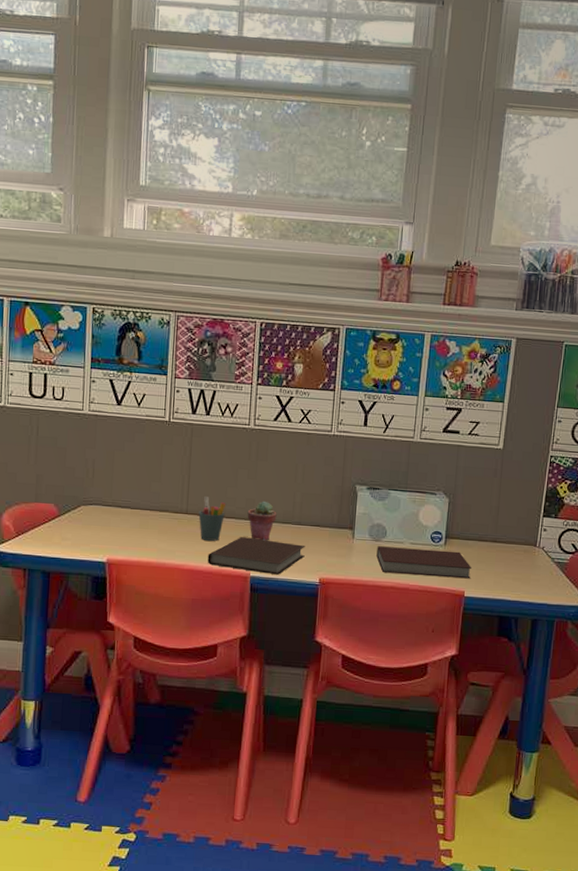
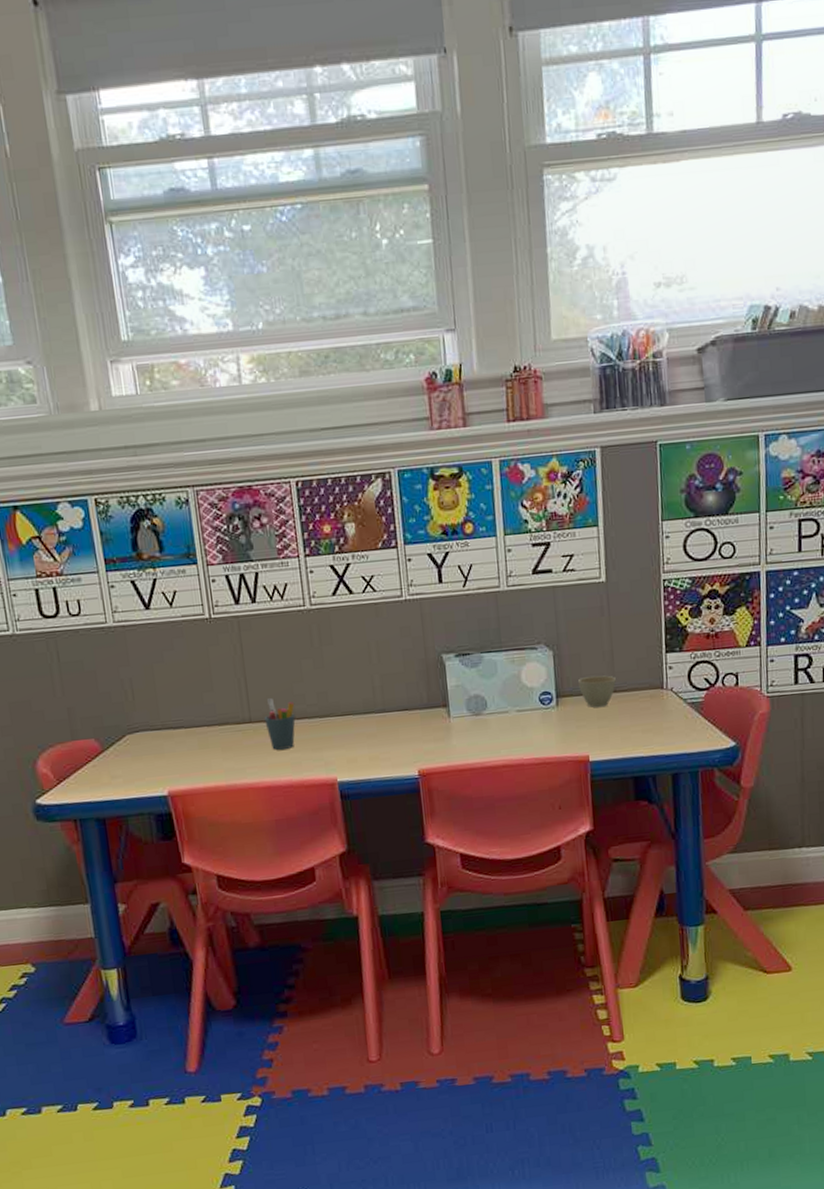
notebook: present [207,537,305,575] -> none [284,735,397,778]
potted succulent: present [247,501,277,541] -> none [321,691,356,739]
notebook: present [376,546,471,579] -> none [479,710,593,750]
cup: none [465,525,498,553] -> present [577,675,616,708]

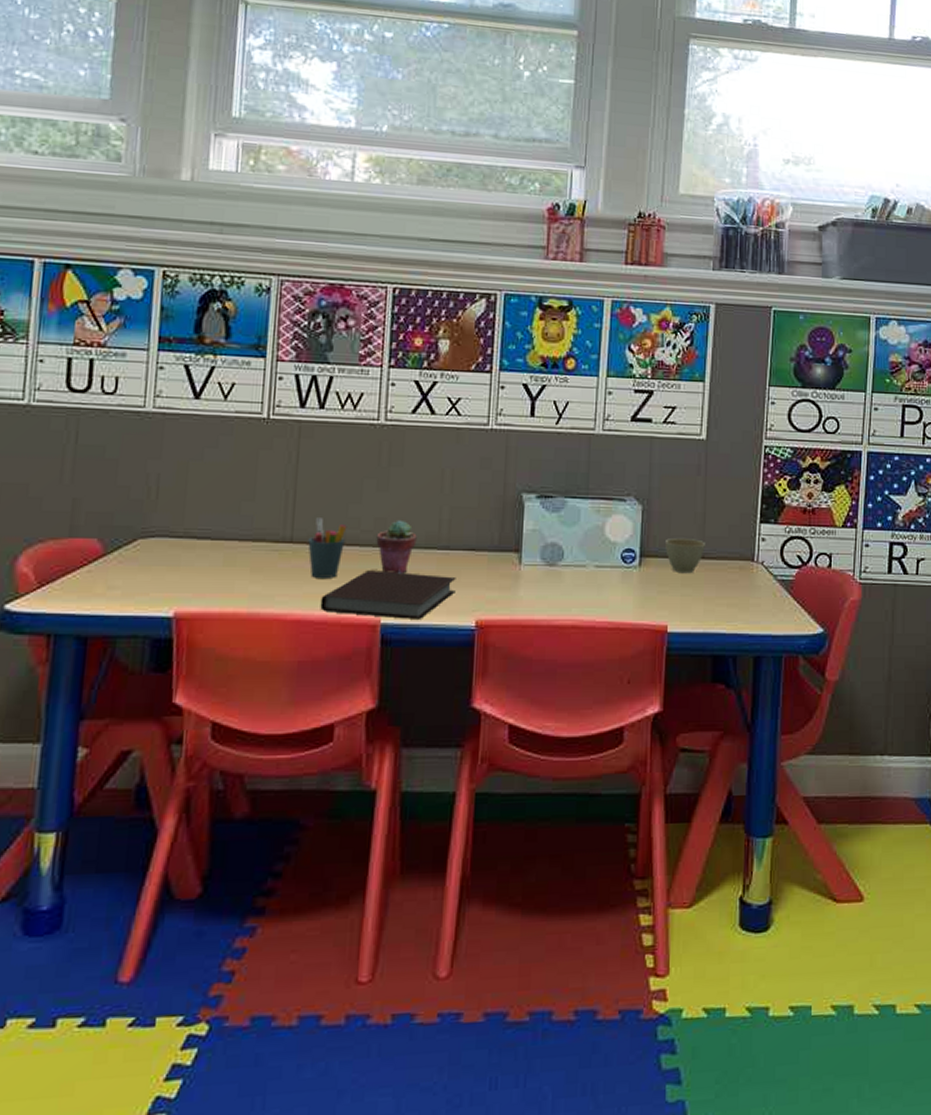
notebook: none [284,735,397,778] -> present [320,570,456,619]
potted succulent: none [321,691,356,739] -> present [376,519,417,574]

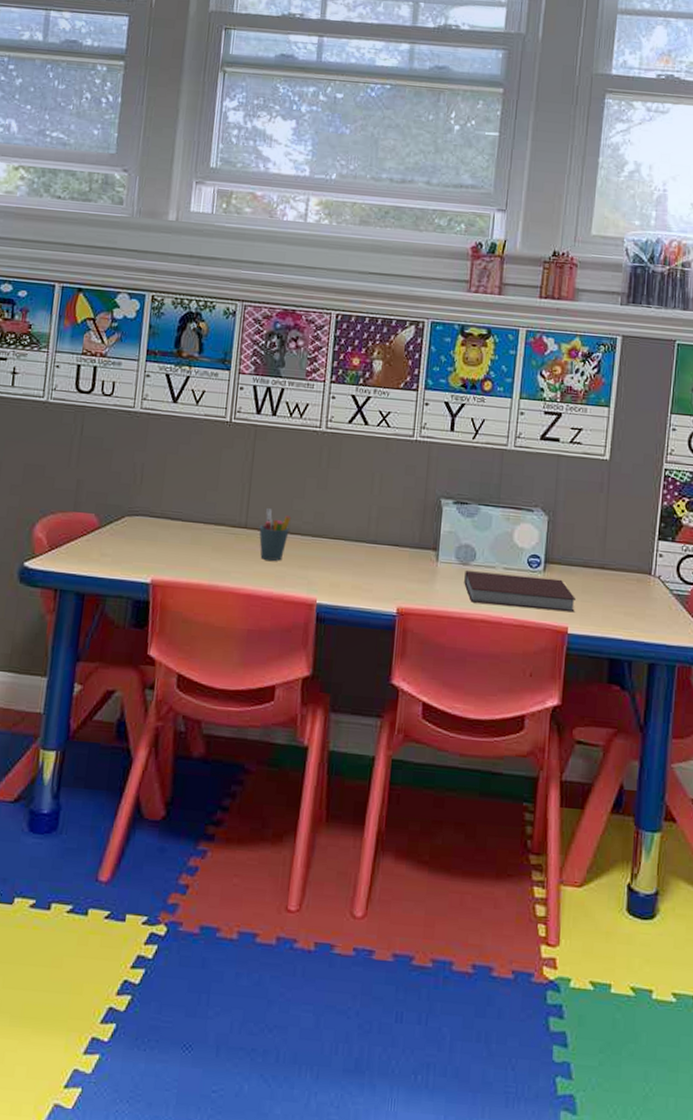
notebook: present [320,570,456,619] -> none [267,556,382,603]
potted succulent: present [376,519,417,574] -> none [315,514,349,562]
notebook: none [551,572,675,609] -> present [464,571,576,613]
cup: present [664,538,705,574] -> none [567,548,605,582]

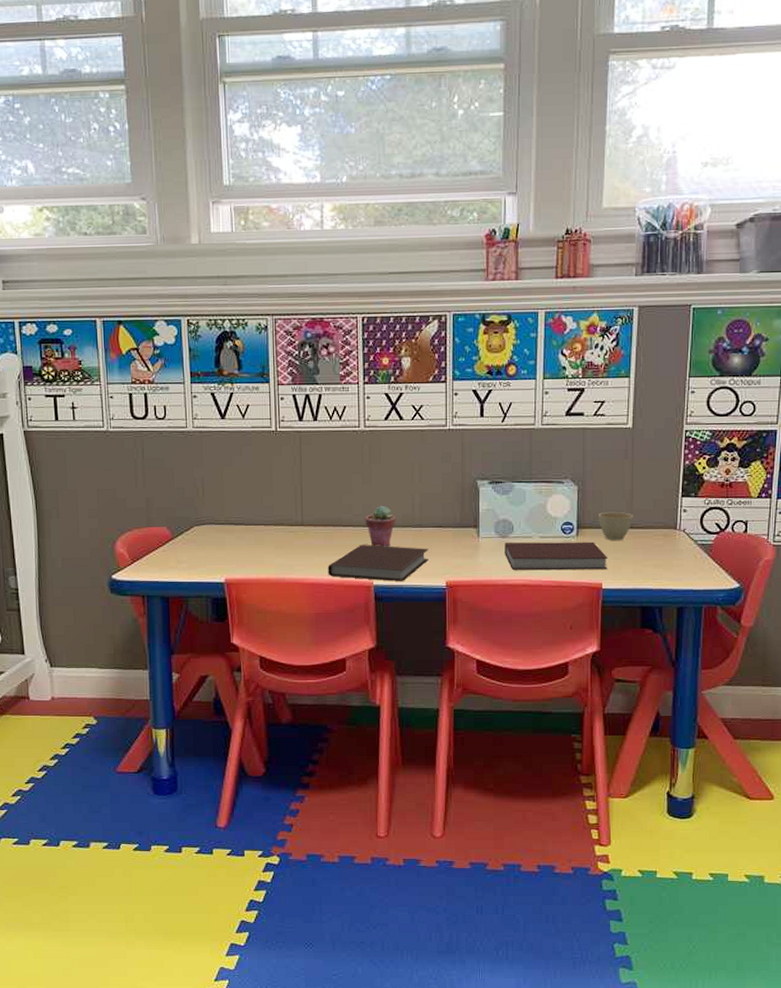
pen holder: present [259,508,292,561] -> none [314,506,343,552]
notebook: none [267,556,382,603] -> present [328,545,429,581]
potted succulent: none [315,514,349,562] -> present [365,505,396,547]
cup: none [567,548,605,582] -> present [598,512,633,541]

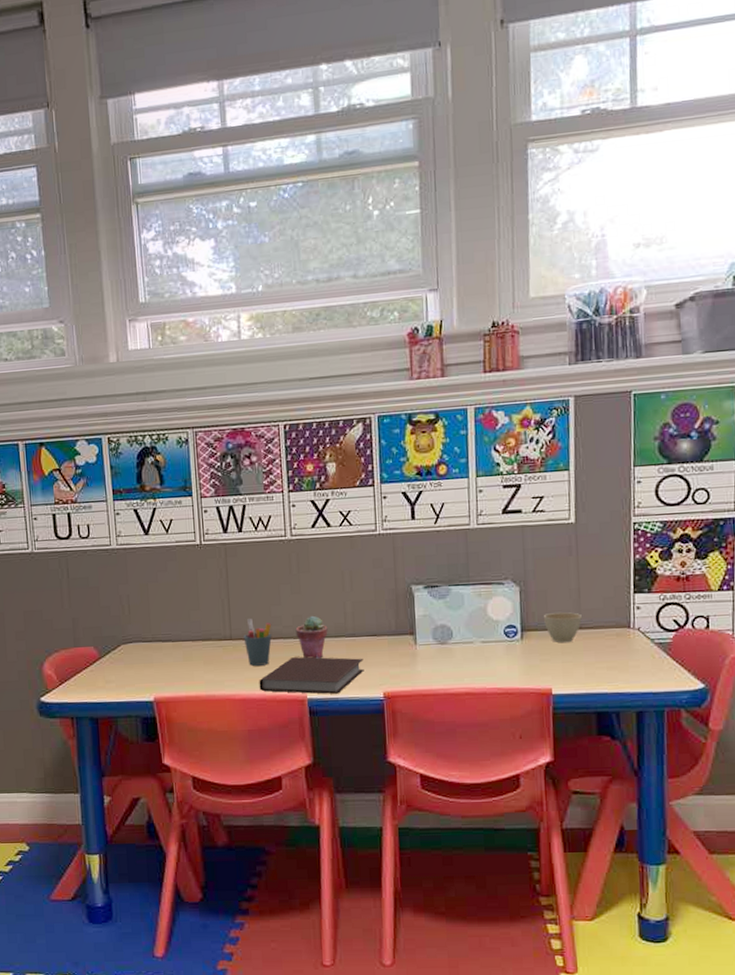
pen holder: none [314,506,343,552] -> present [243,619,272,666]
notebook: present [505,541,607,570] -> none [444,644,557,678]

